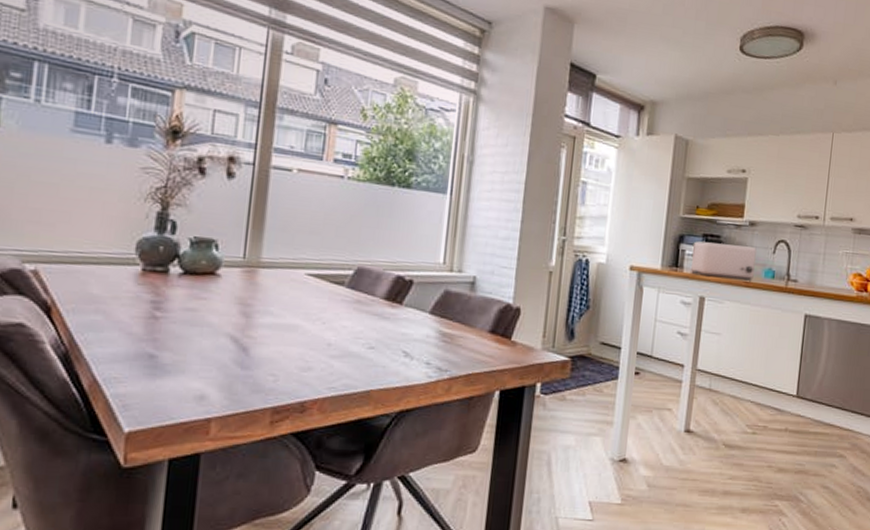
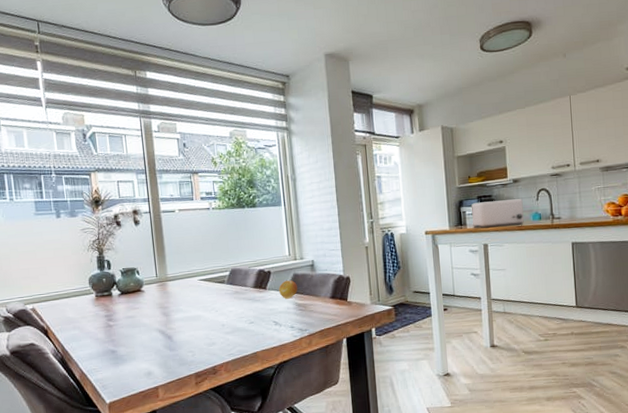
fruit: none [419,296,447,324] -> present [279,280,298,299]

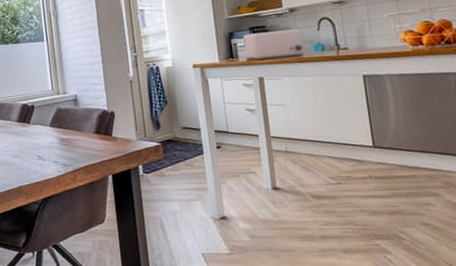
fruit: present [279,280,298,299] -> none [42,114,61,134]

